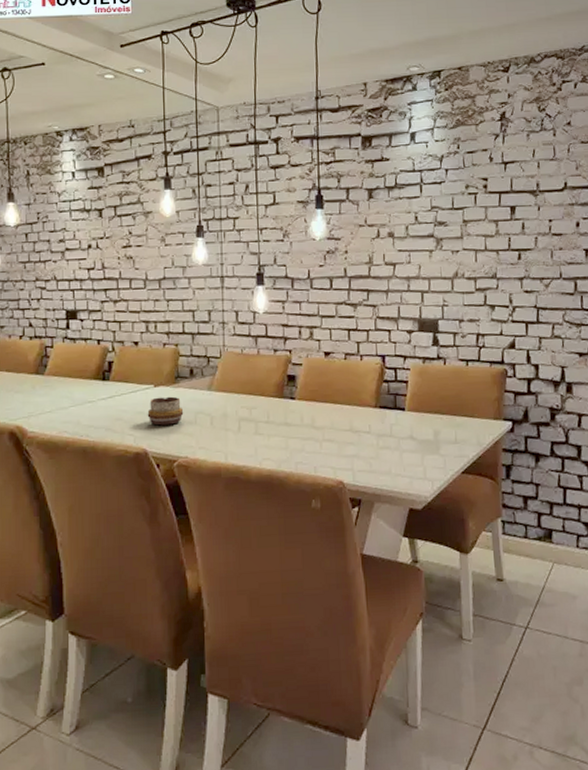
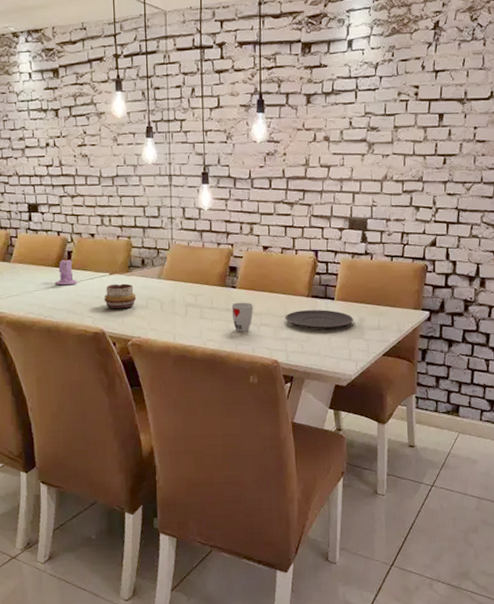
candle: none [93,367,118,400] -> present [55,256,77,286]
cup: none [290,414,315,449] -> present [231,302,253,332]
plate: none [350,422,428,444] -> present [285,310,354,329]

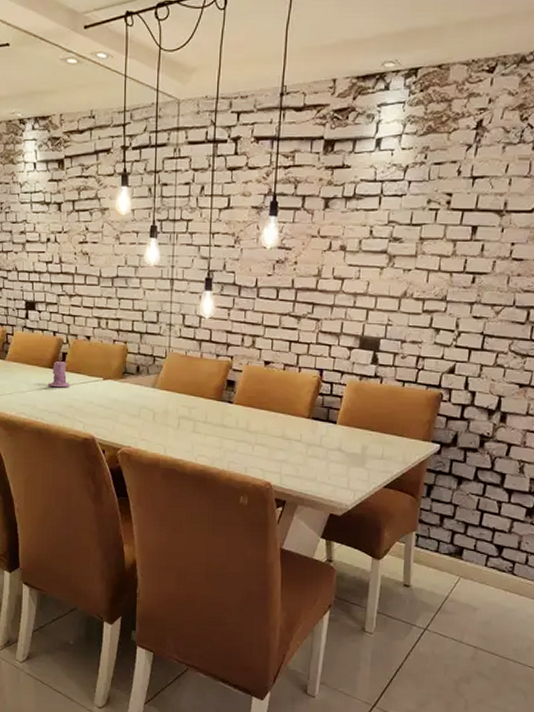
decorative bowl: present [104,283,137,309] -> none [96,389,129,416]
cup: present [231,302,253,332] -> none [226,418,249,450]
plate: present [285,310,354,329] -> none [281,432,356,454]

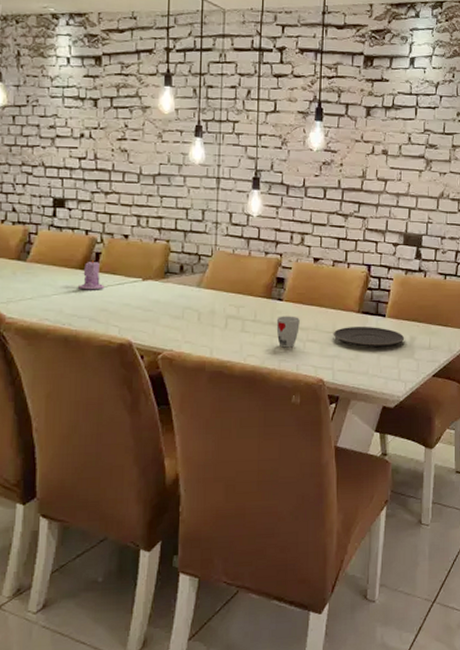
cup: none [226,418,249,450] -> present [276,316,300,348]
plate: none [281,432,356,454] -> present [333,327,405,347]

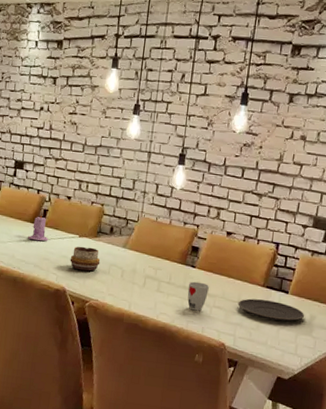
decorative bowl: none [134,290,172,318] -> present [70,246,101,271]

